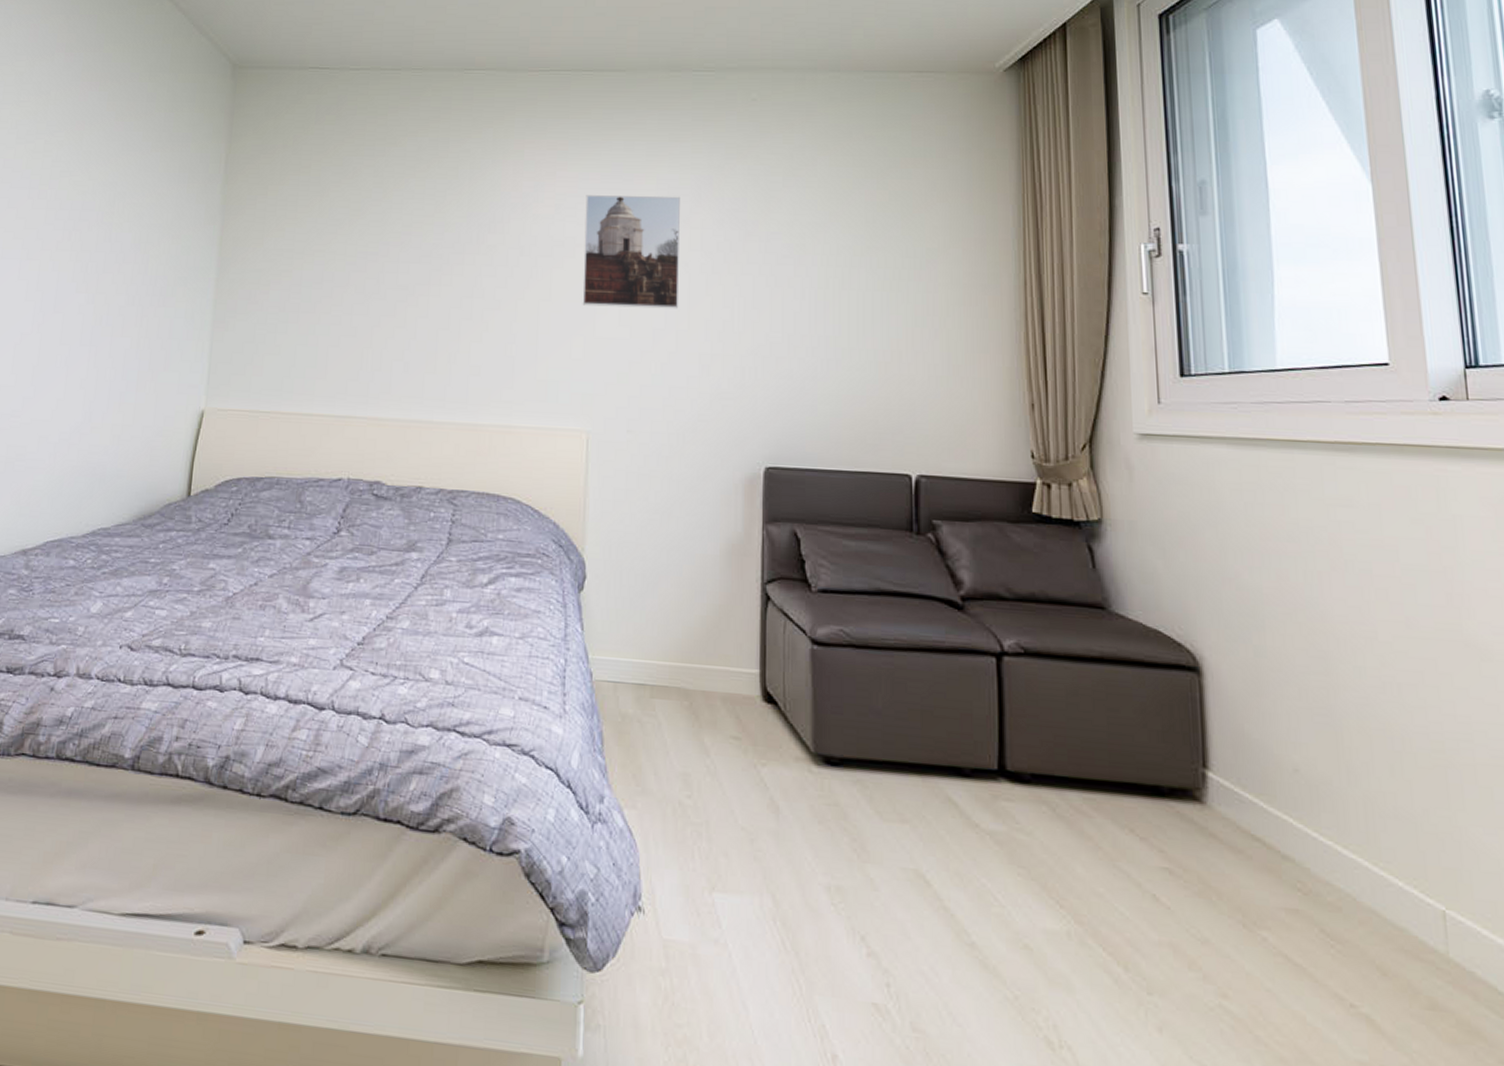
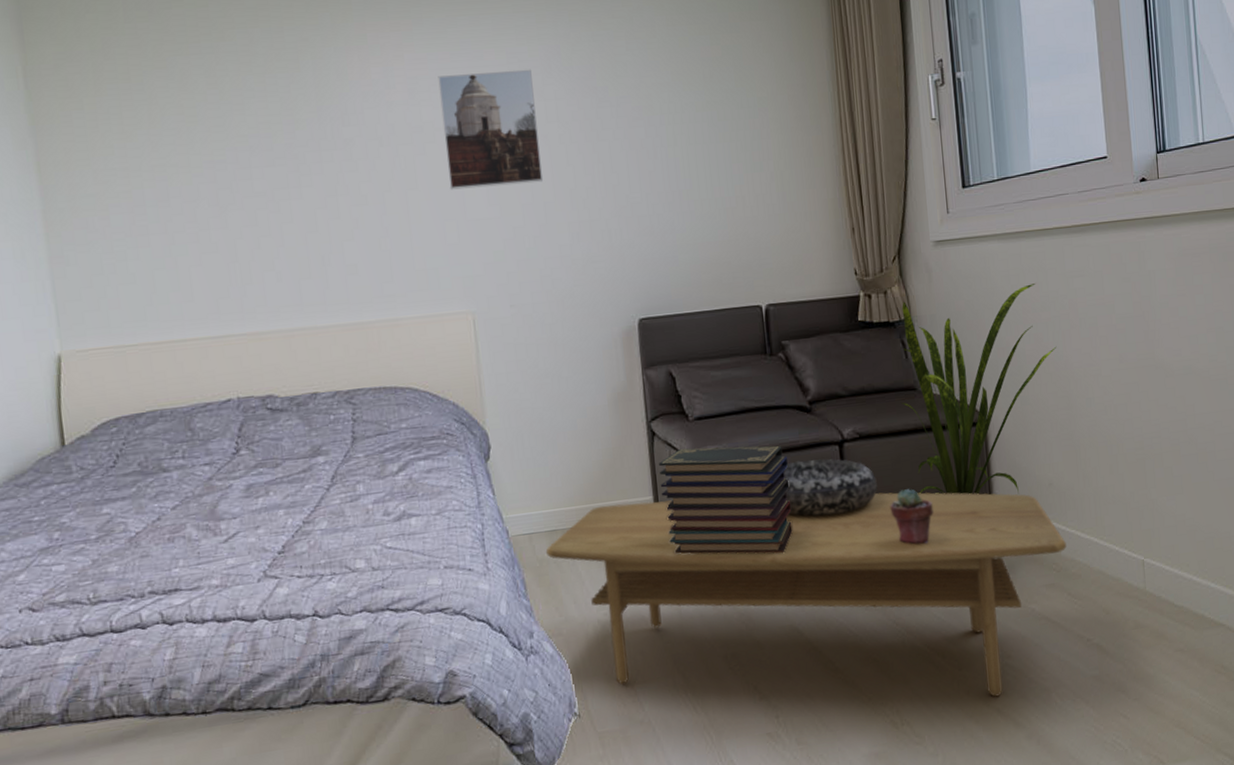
coffee table: none [630,668,1319,1049] -> present [545,492,1067,697]
book stack: none [769,621,929,776] -> present [659,445,793,555]
decorative bowl: none [922,665,1045,744] -> present [783,459,878,516]
potted succulent: none [1060,731,1121,810] -> present [890,489,933,545]
house plant: none [1084,499,1310,773] -> present [902,283,1057,495]

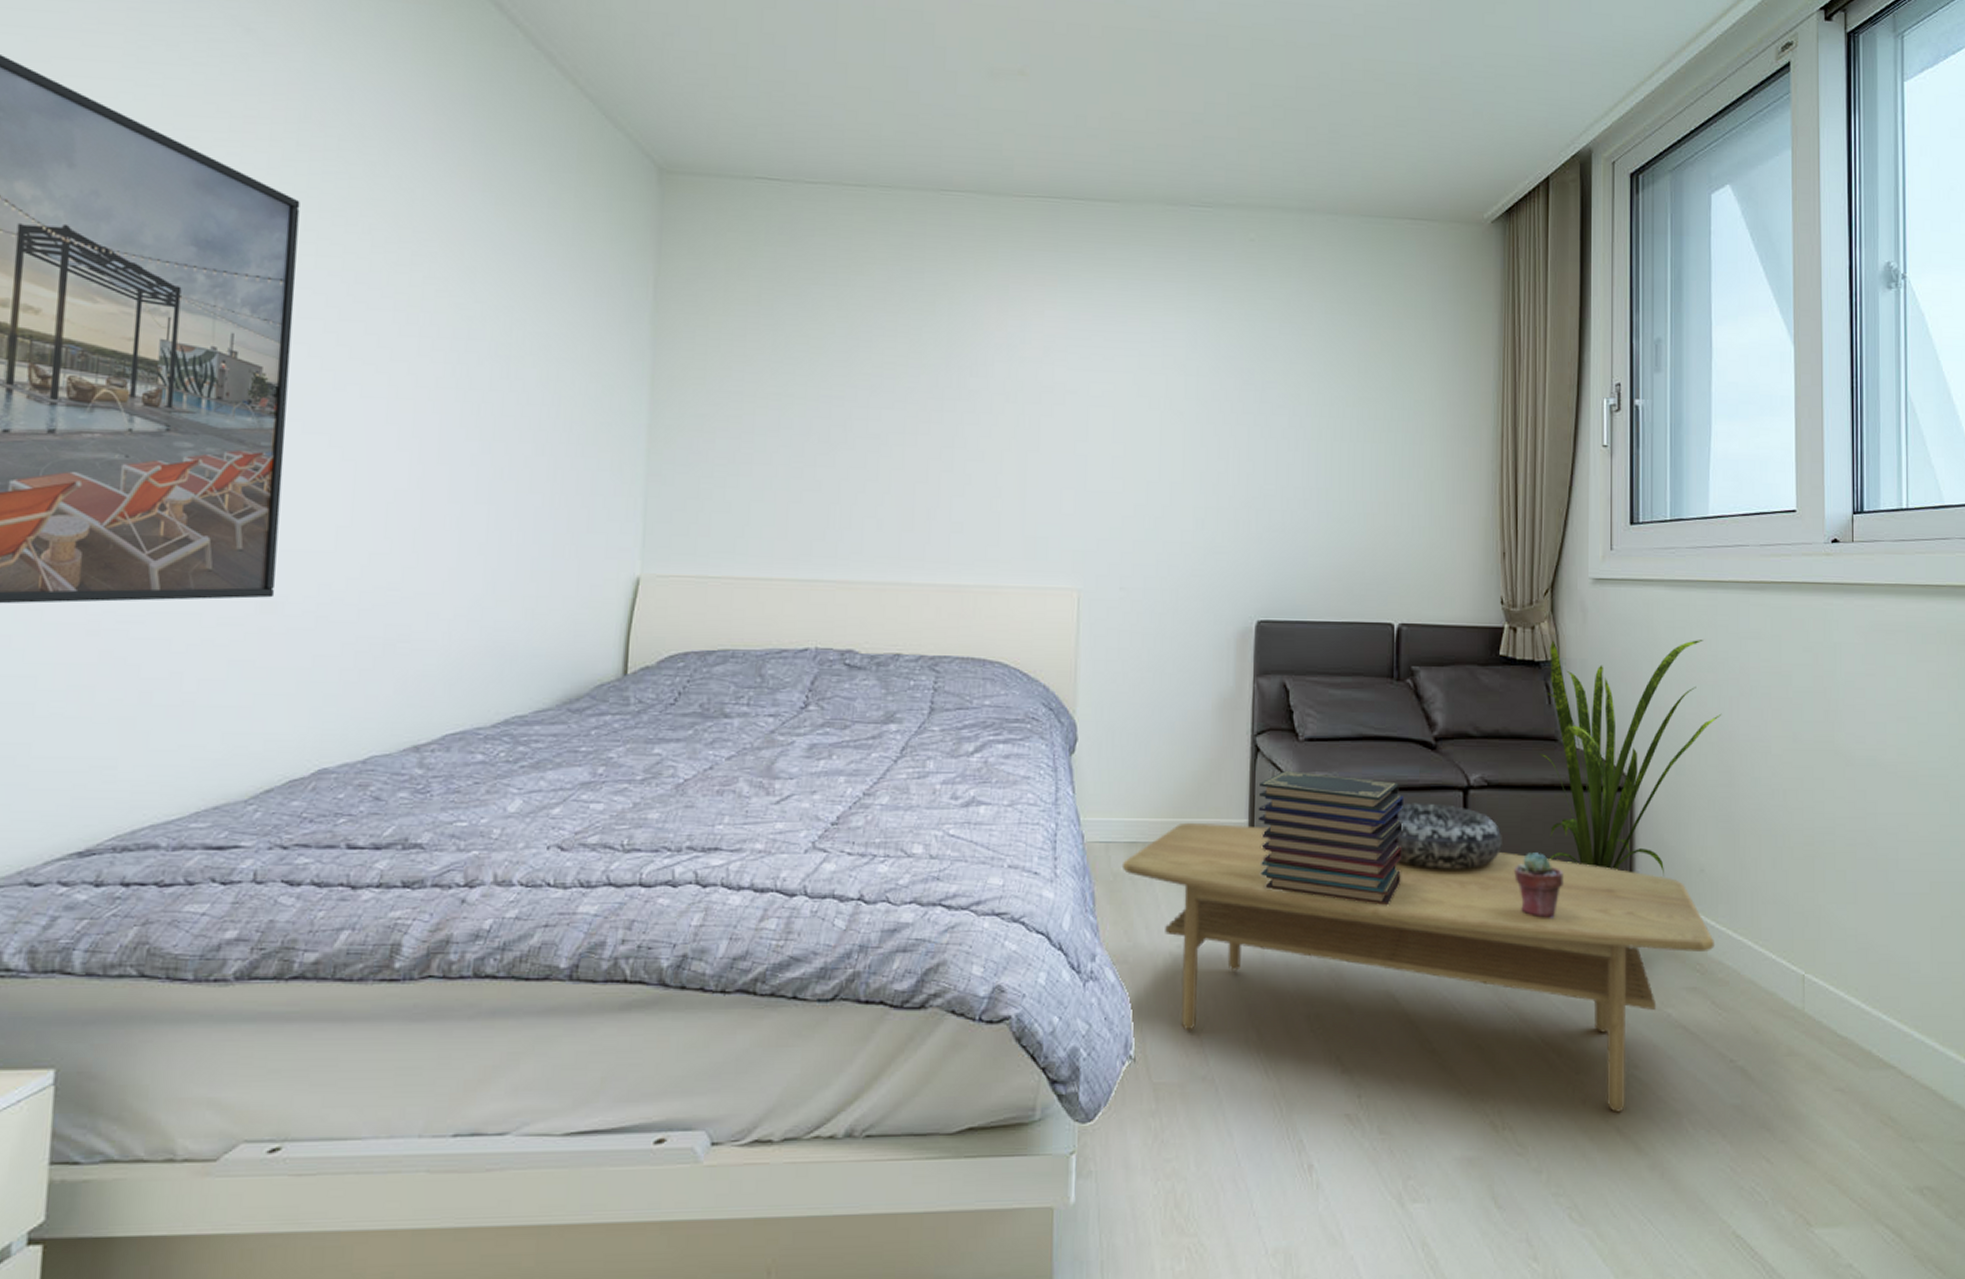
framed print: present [438,69,544,190] -> none [1073,337,1176,461]

